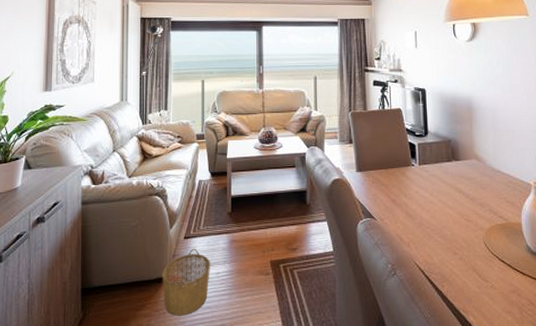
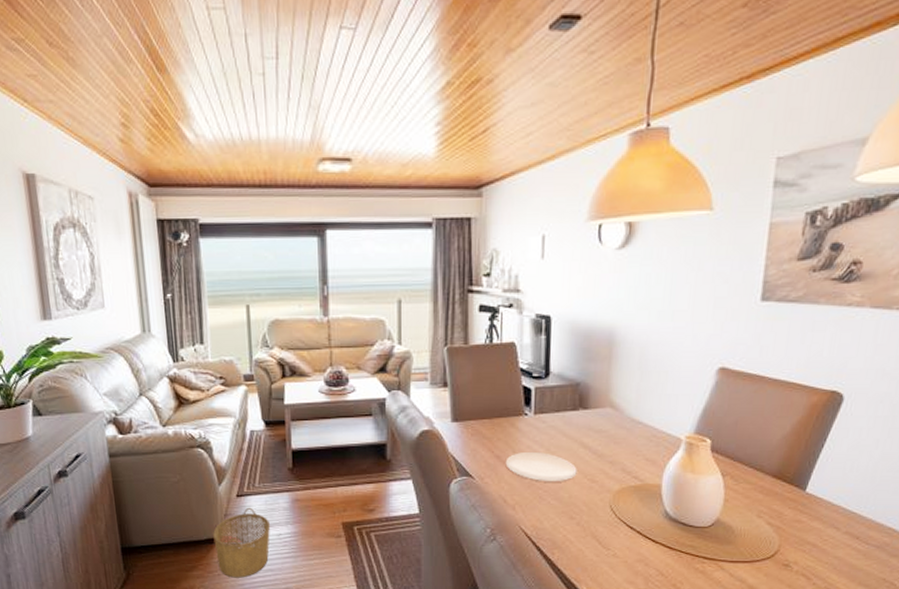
plate: none [399,196,456,222] -> present [505,451,577,482]

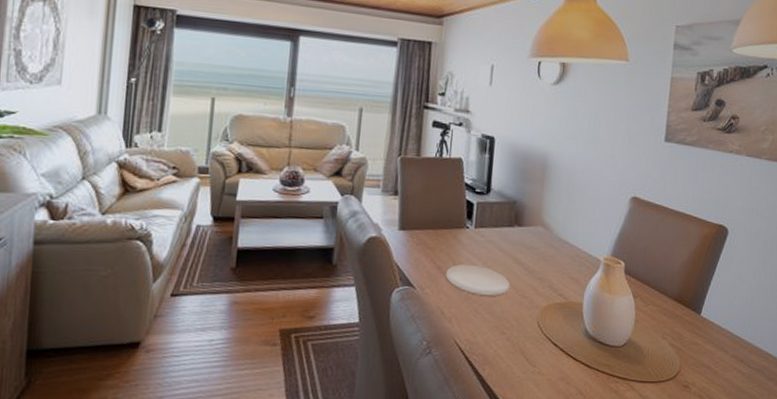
basket: present [213,507,271,578] -> none [137,308,204,389]

